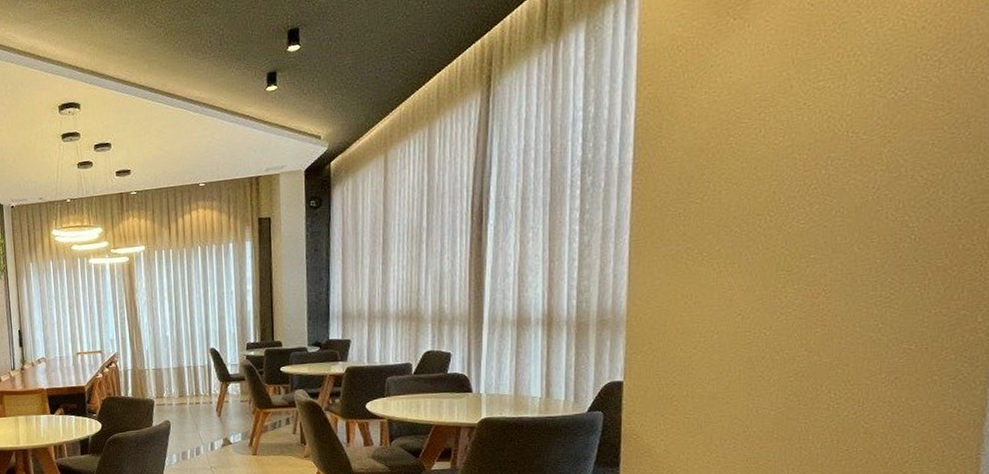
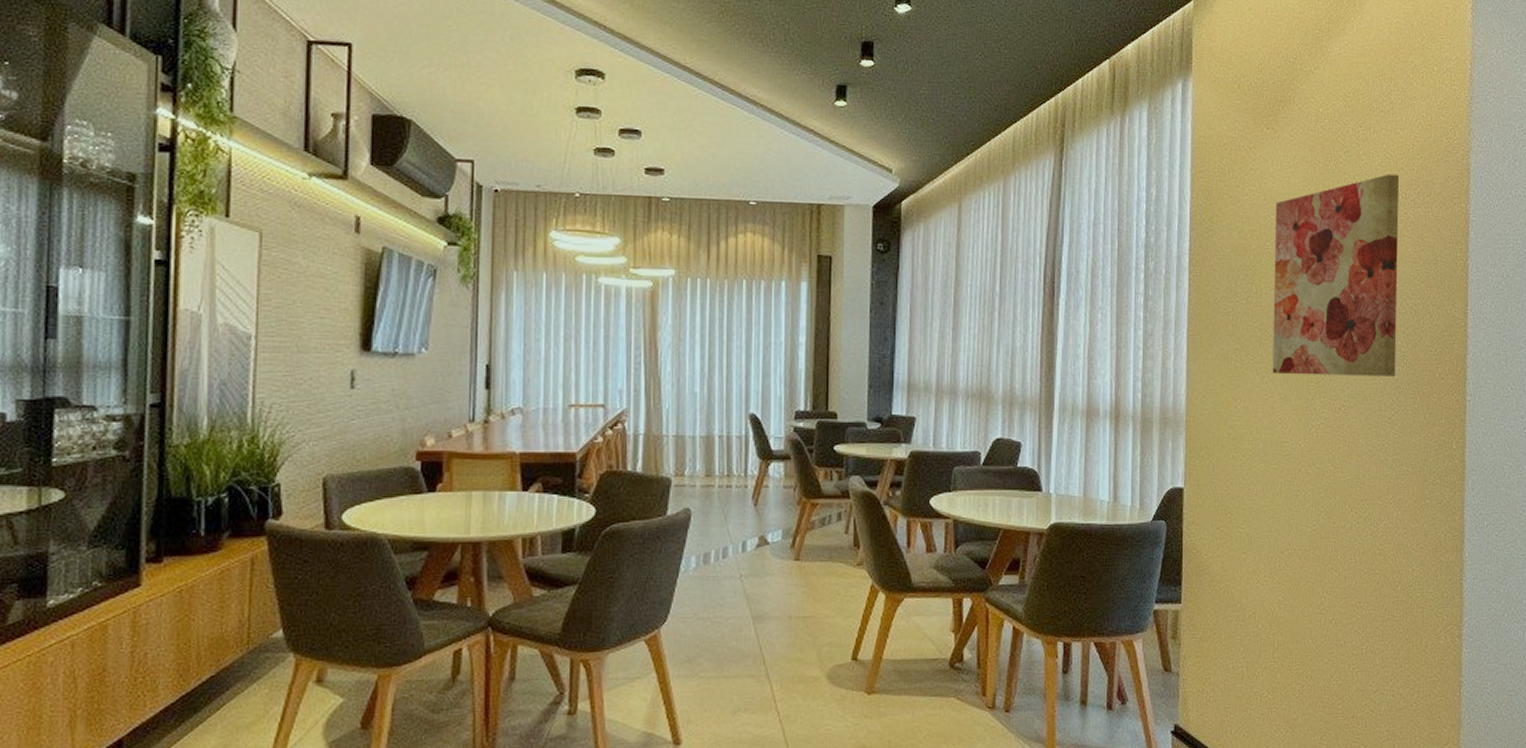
wall art: none [732,35,919,267] -> present [1272,174,1400,376]

